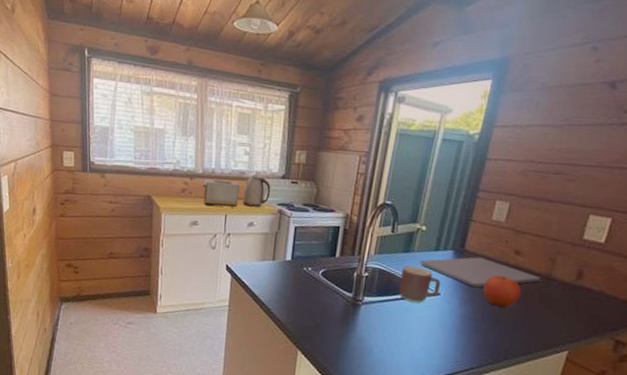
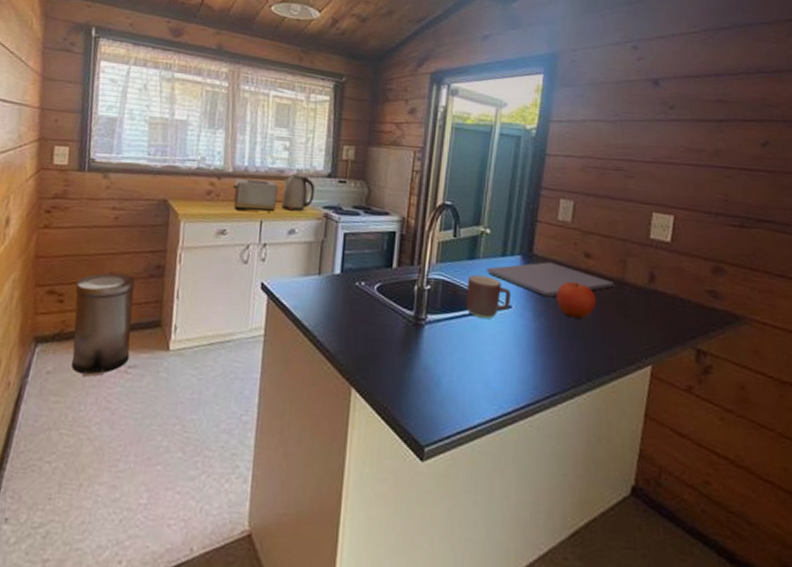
pedal bin: none [86,252,130,328] -> present [71,273,136,377]

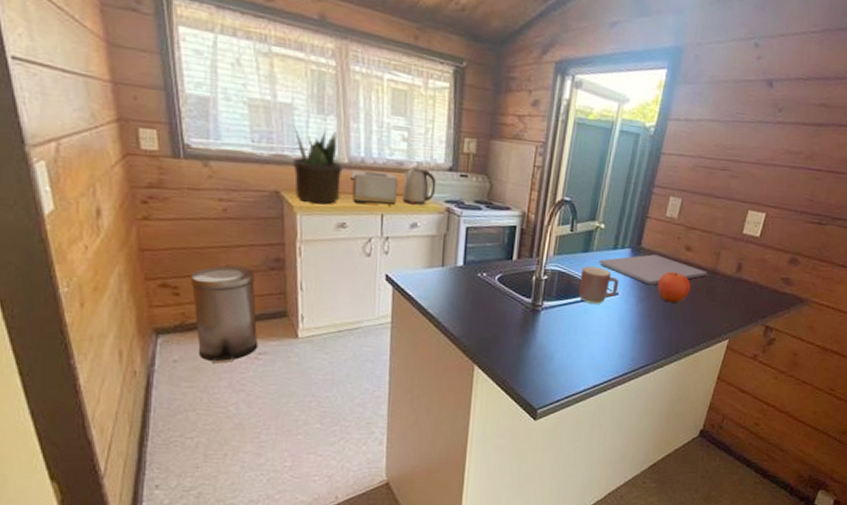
planter: none [181,140,228,212] -> present [292,126,343,205]

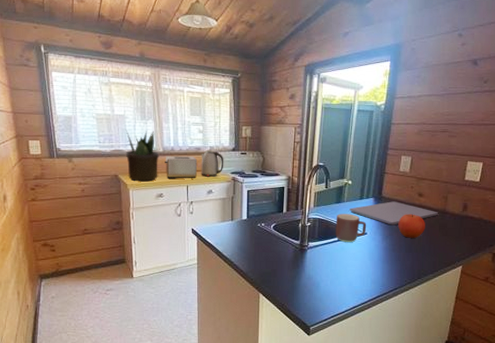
pedal bin: present [190,266,258,364] -> none [62,229,107,298]

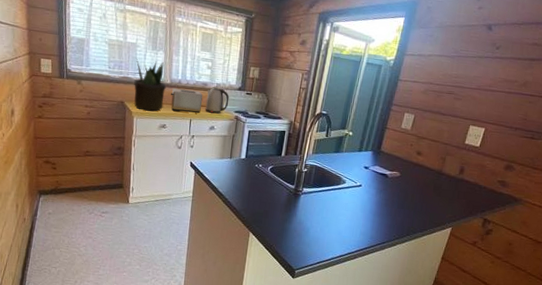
mug: present [335,214,367,242] -> none [330,163,363,193]
cutting board: present [349,201,438,225] -> none [347,157,434,181]
fruit: present [398,214,425,238] -> none [393,171,421,196]

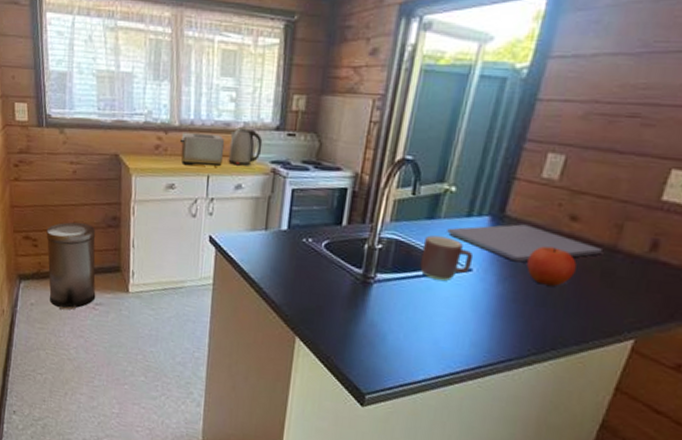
pedal bin: none [63,150,104,218] -> present [46,222,96,310]
planter: present [133,58,167,112] -> none [130,93,174,166]
mug: none [330,163,363,193] -> present [420,235,474,281]
cutting board: none [347,157,434,181] -> present [447,224,602,263]
fruit: none [393,171,421,196] -> present [526,246,577,286]

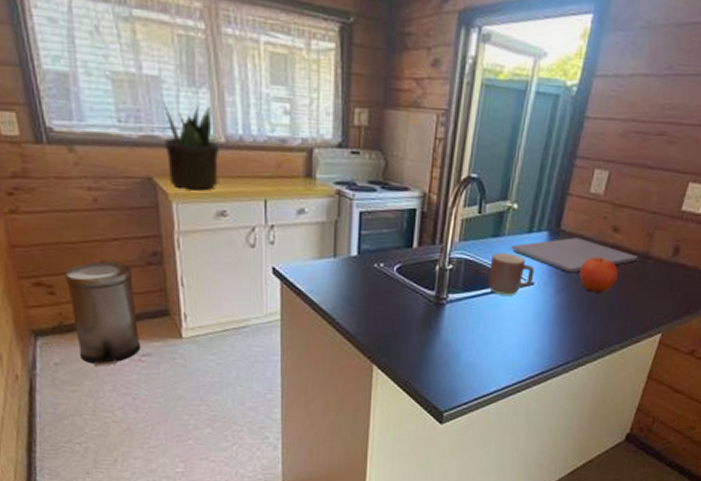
planter: none [130,93,174,166] -> present [162,102,220,191]
toaster: present [180,132,225,167] -> none [229,149,282,190]
kettle: present [228,127,263,166] -> none [287,144,324,188]

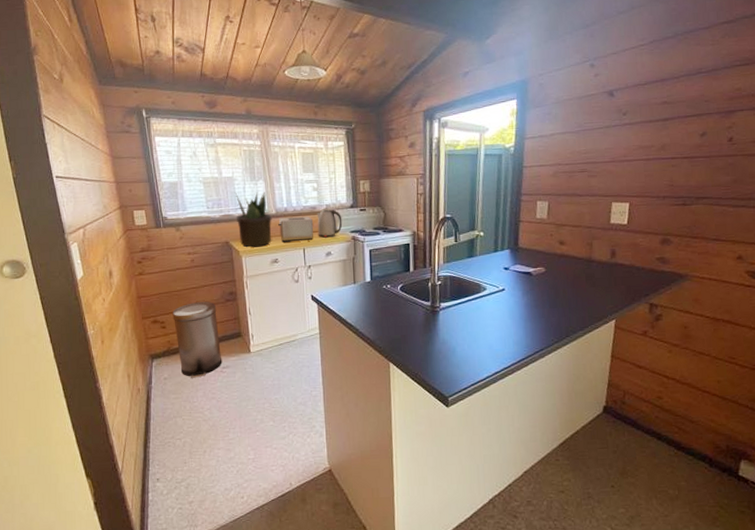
toaster: none [229,149,282,190] -> present [278,216,314,242]
kettle: none [287,144,324,188] -> present [317,209,343,238]
mug: present [488,253,535,295] -> none [469,268,504,300]
cutting board: present [511,237,638,273] -> none [483,252,583,279]
fruit: present [579,257,619,293] -> none [539,265,570,292]

